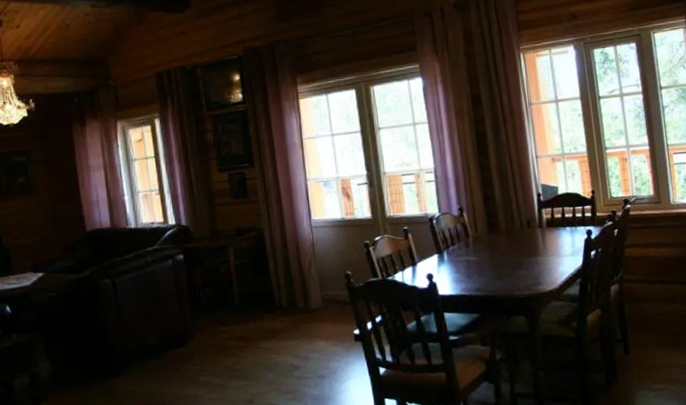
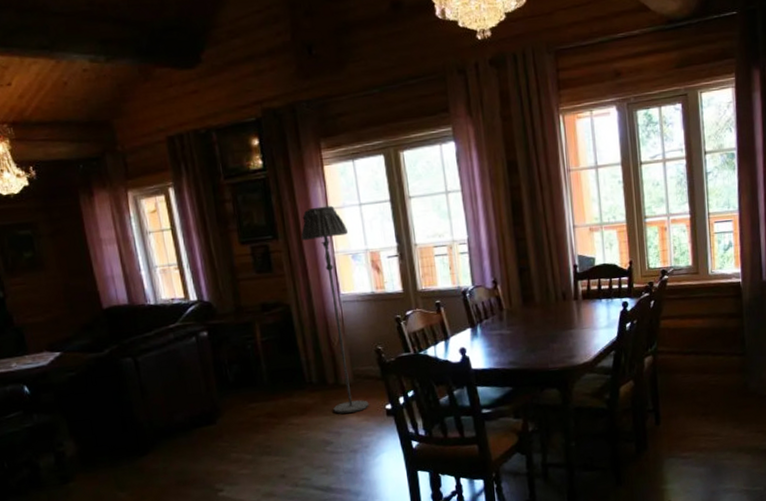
floor lamp: none [275,136,338,338] -> present [300,205,369,414]

